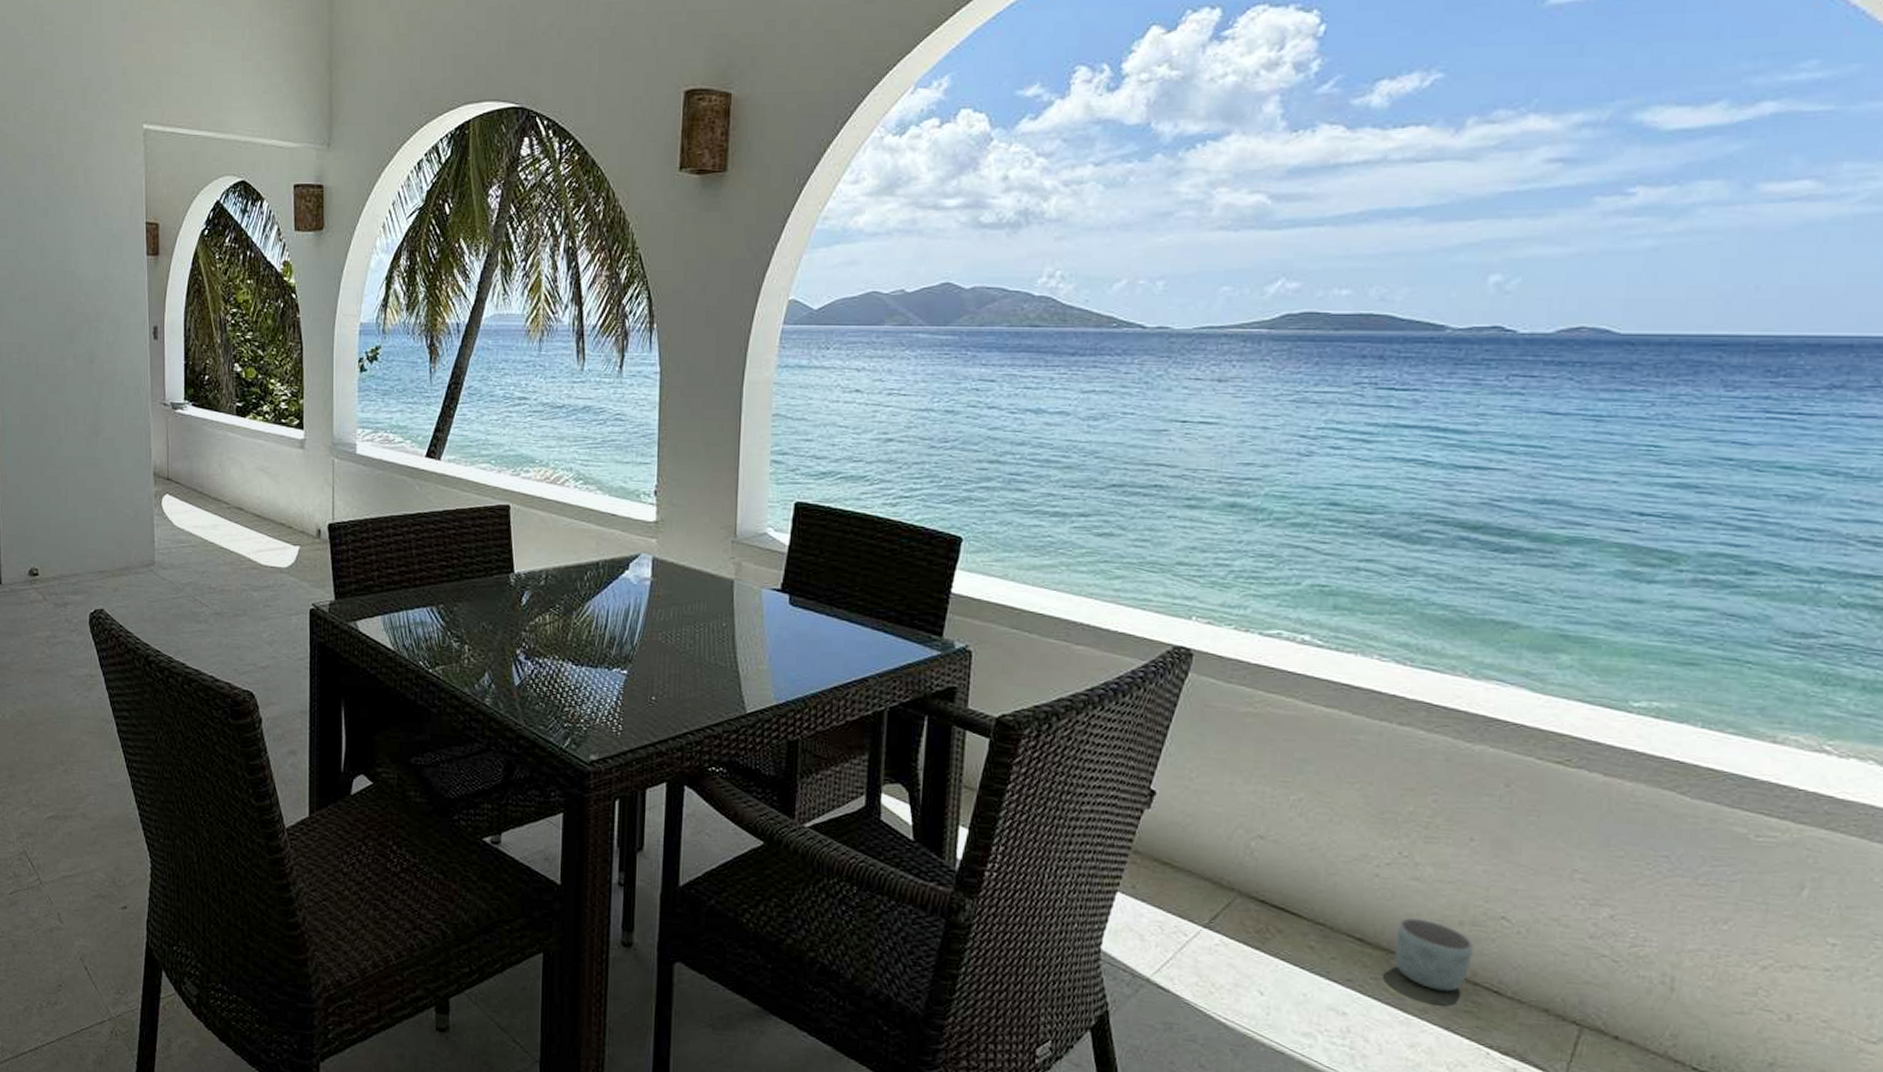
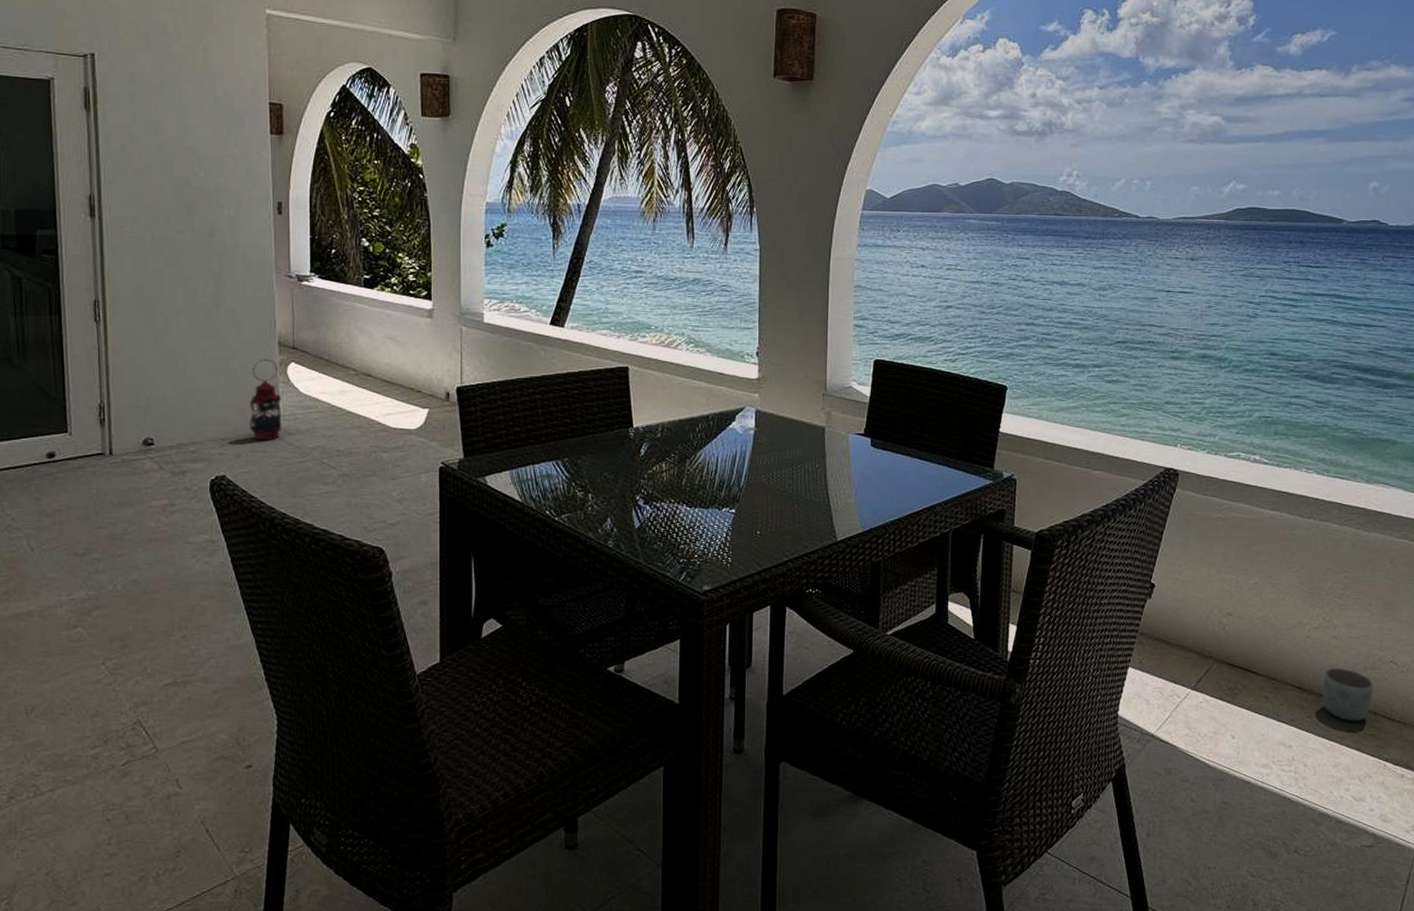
lantern: none [126,490,157,575] -> present [249,359,282,441]

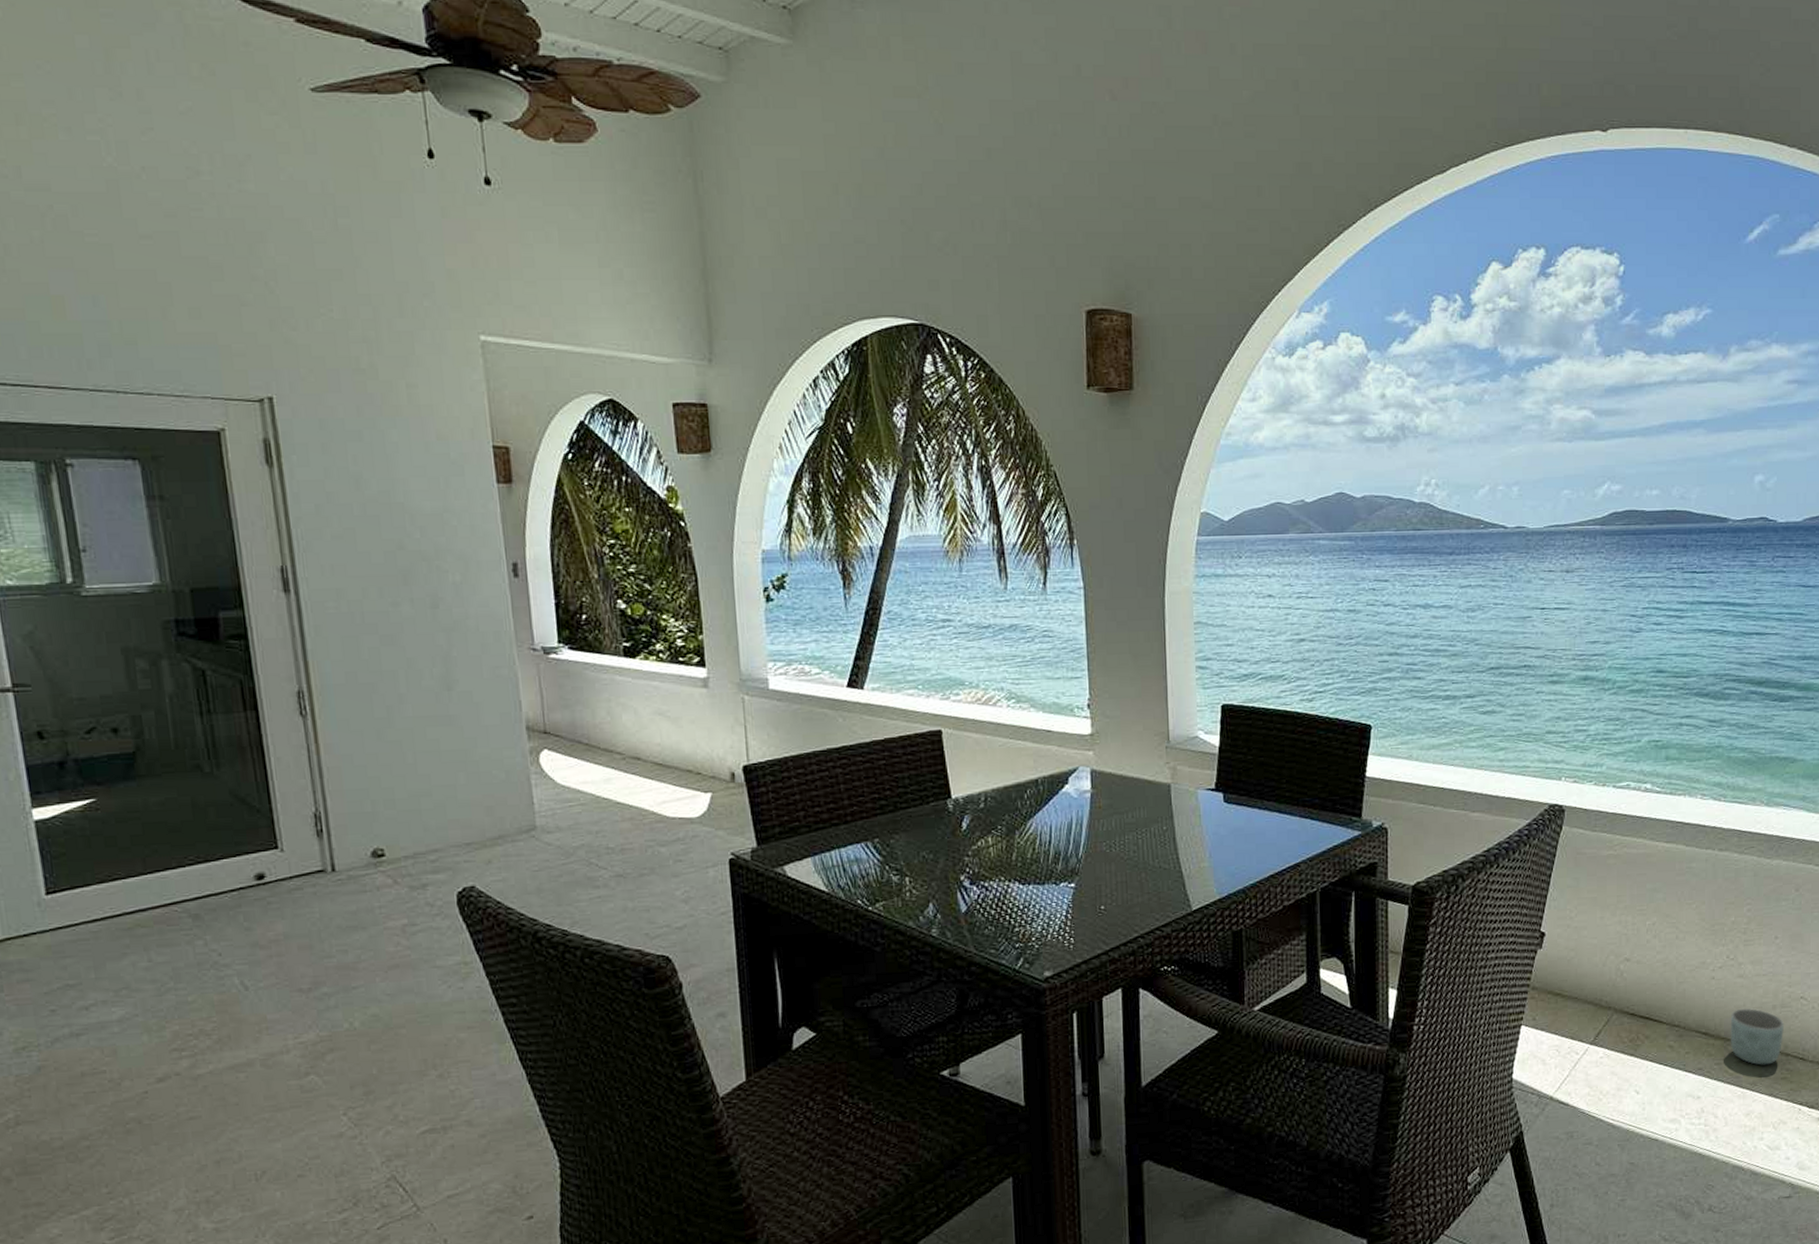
lantern: present [249,359,282,441] -> none [497,747,539,843]

